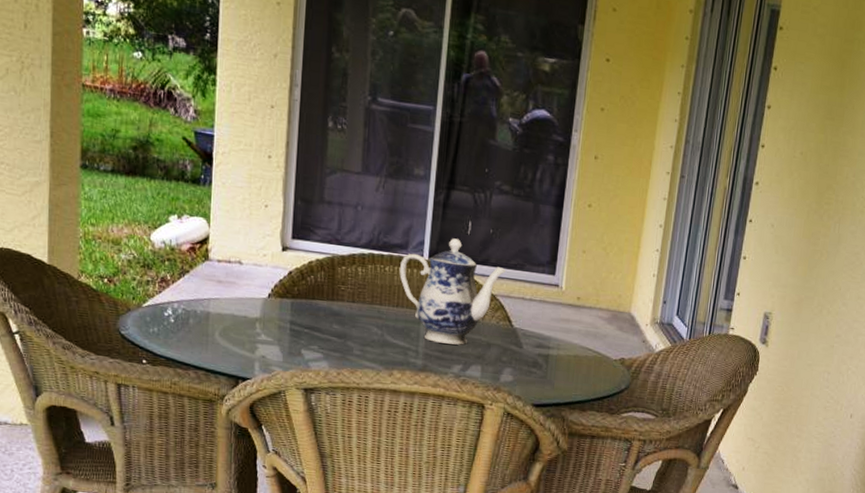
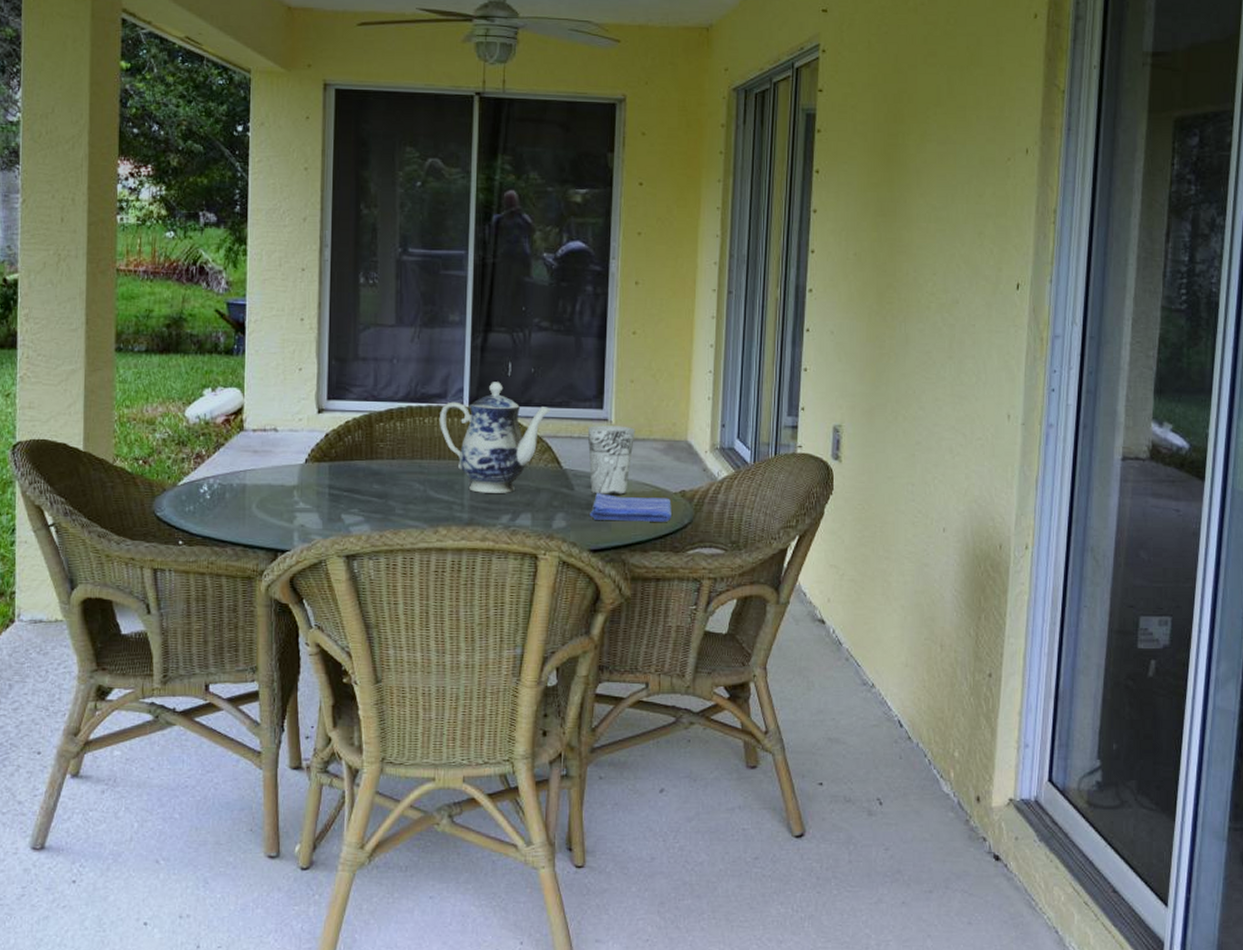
dish towel: none [535,353,611,386] -> present [590,493,672,522]
cup: none [538,289,584,357] -> present [587,425,636,496]

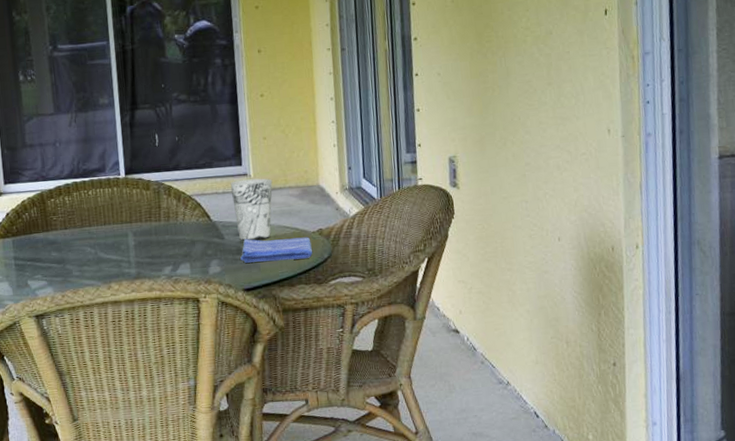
teapot: present [439,382,552,493] -> none [100,152,197,250]

